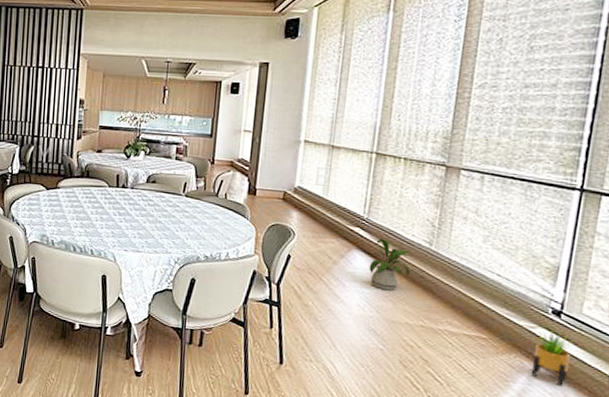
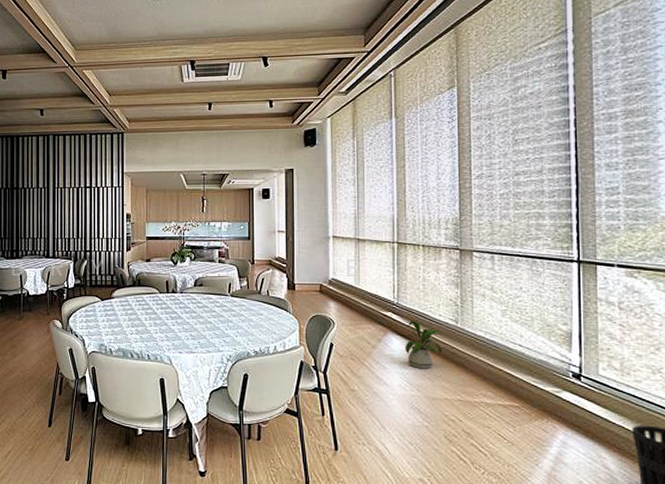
potted plant: present [530,330,574,387] -> none [563,392,597,446]

